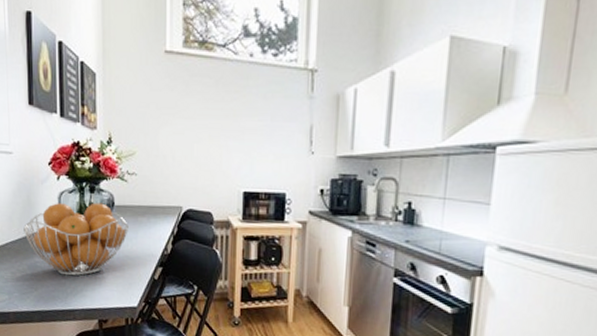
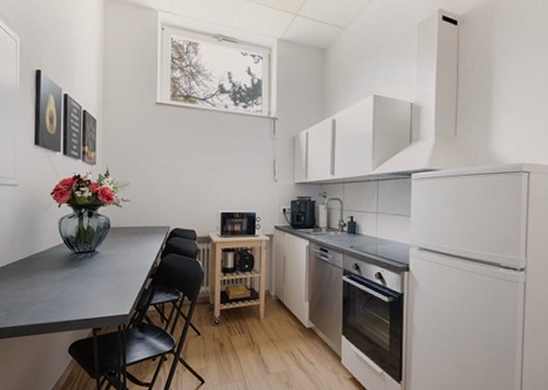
fruit basket: present [23,202,128,276] -> none [25,225,122,291]

